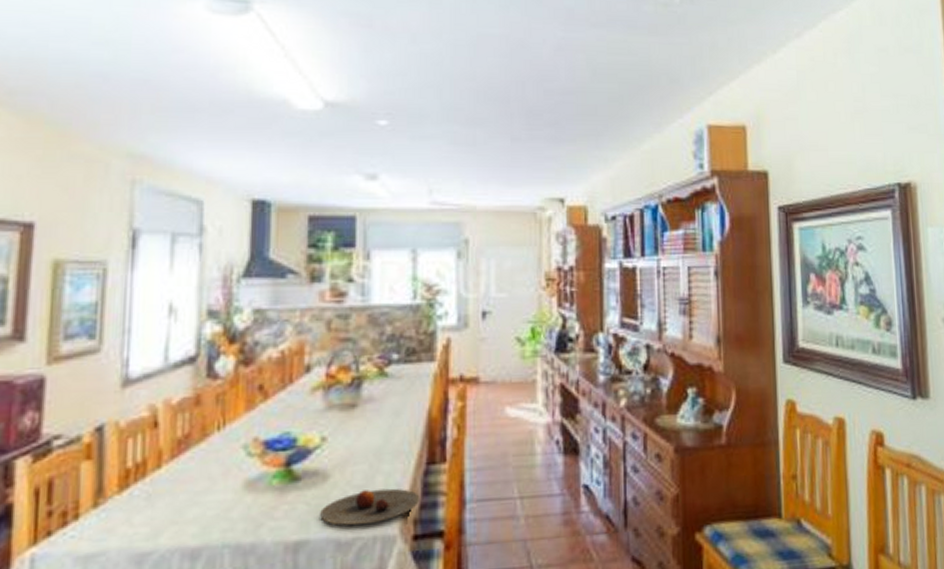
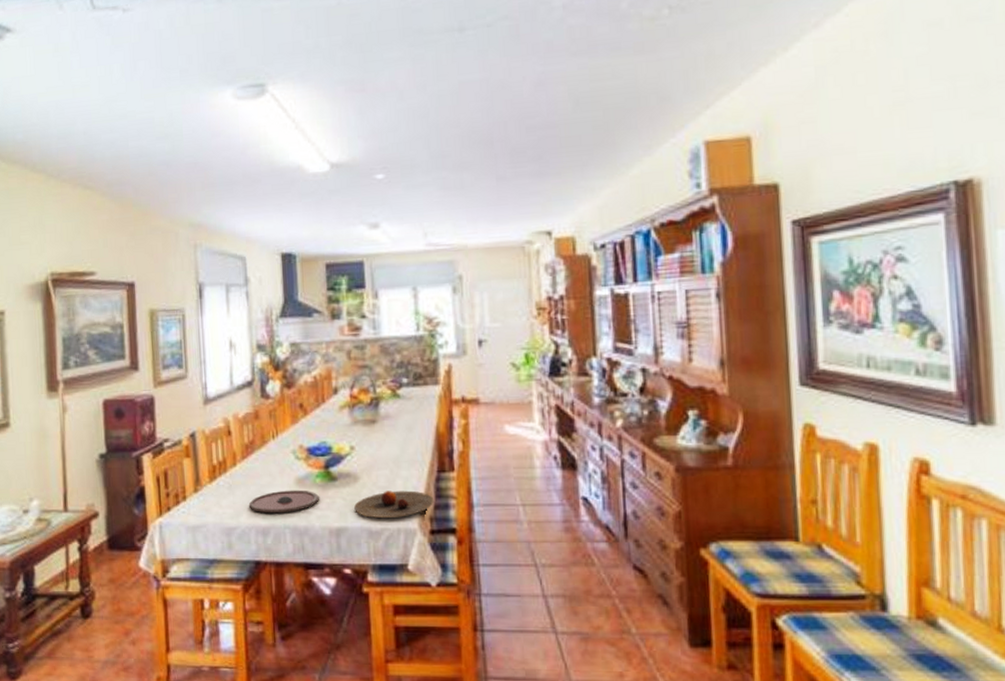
plate: none [175,495,275,530] -> present [249,490,319,514]

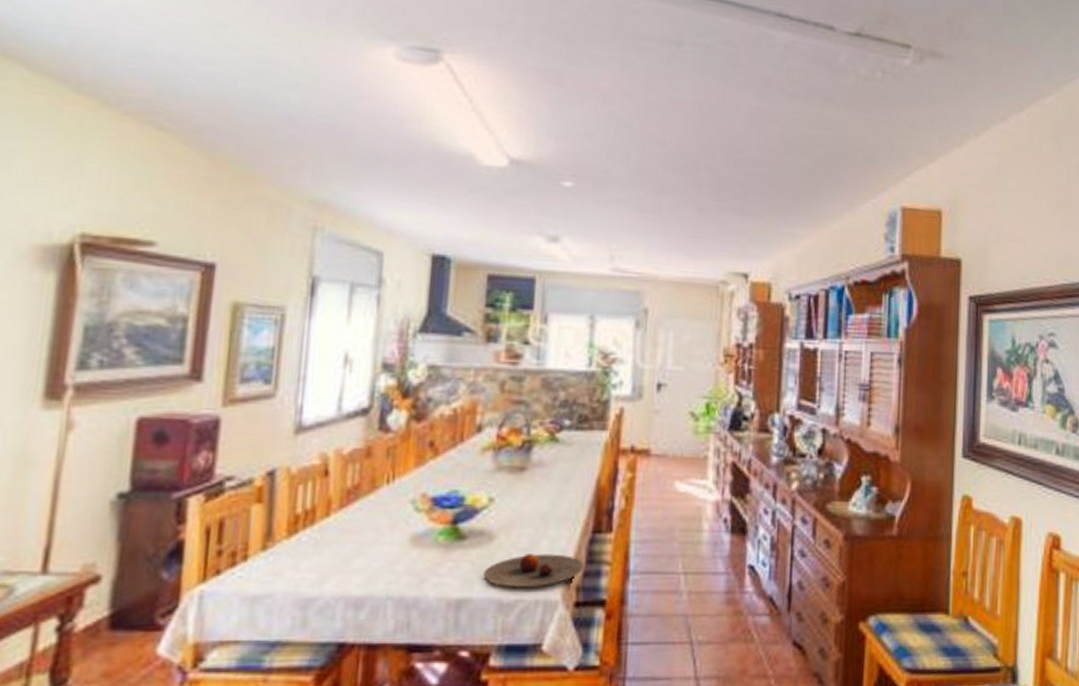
plate: present [249,490,319,514] -> none [341,550,439,580]

